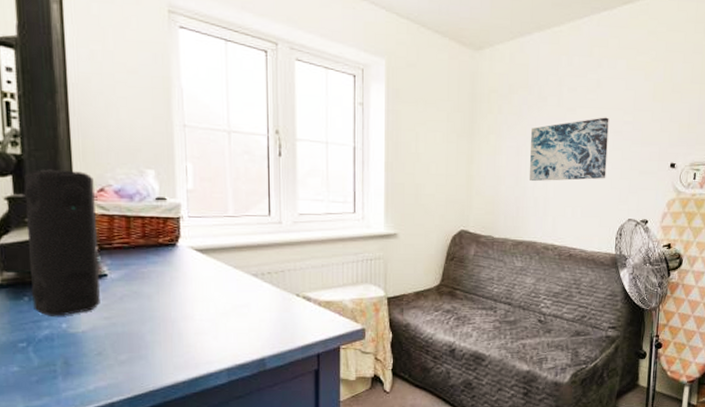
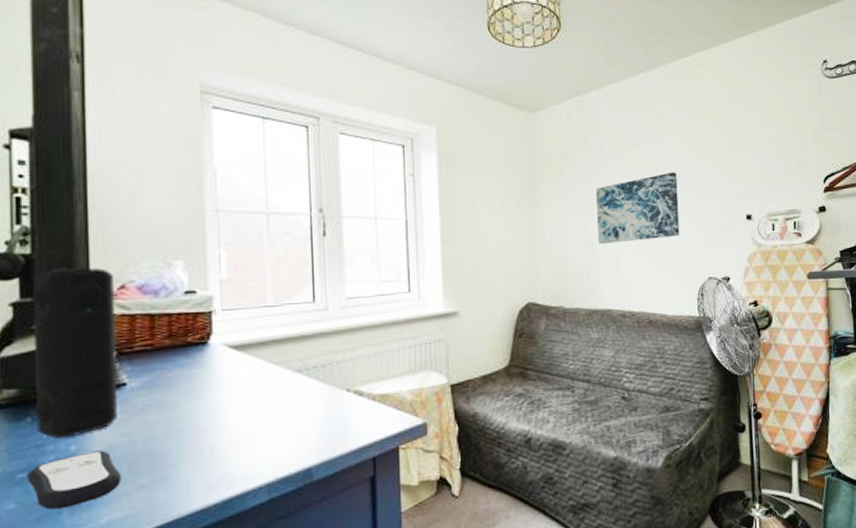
remote control: none [27,329,105,375] -> present [27,450,121,510]

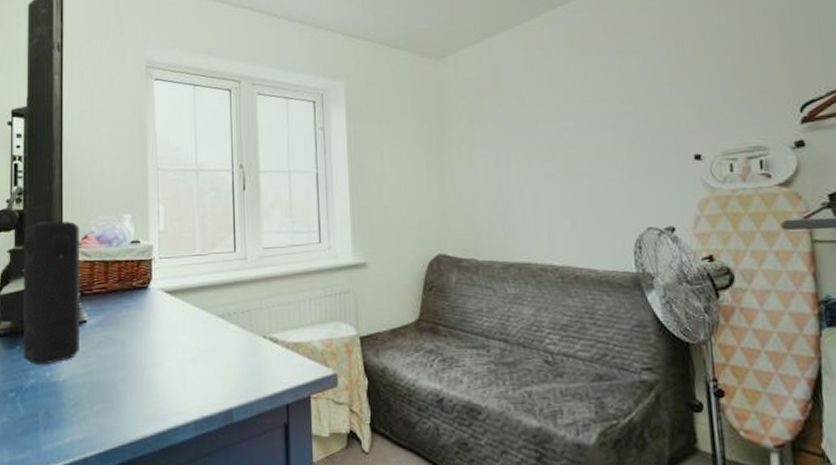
remote control: present [27,450,121,510] -> none [16,378,81,426]
wall art: present [596,172,680,245] -> none [510,110,610,193]

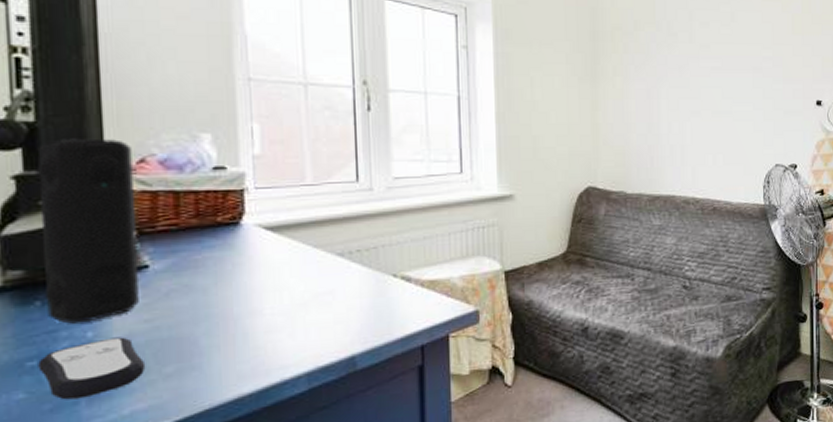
remote control: none [16,378,81,426] -> present [38,337,144,400]

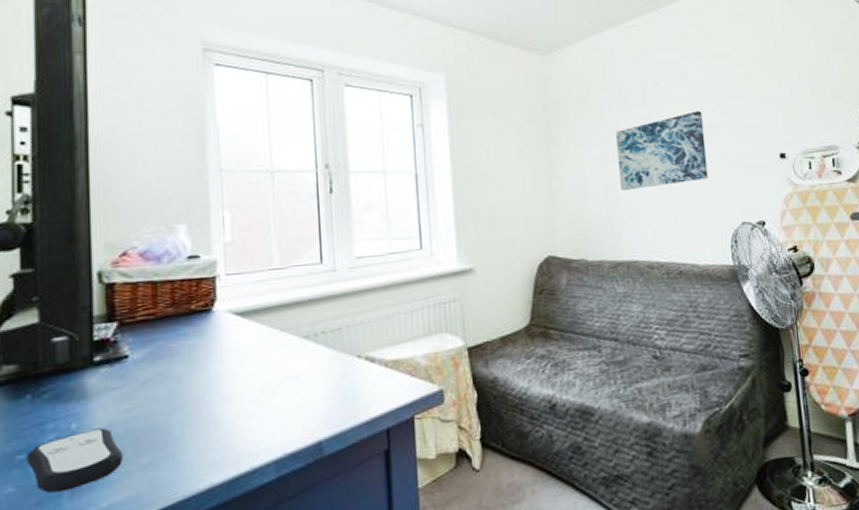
speaker: present [37,138,140,324] -> none [33,235,120,416]
wall art: none [661,53,748,128] -> present [616,110,709,191]

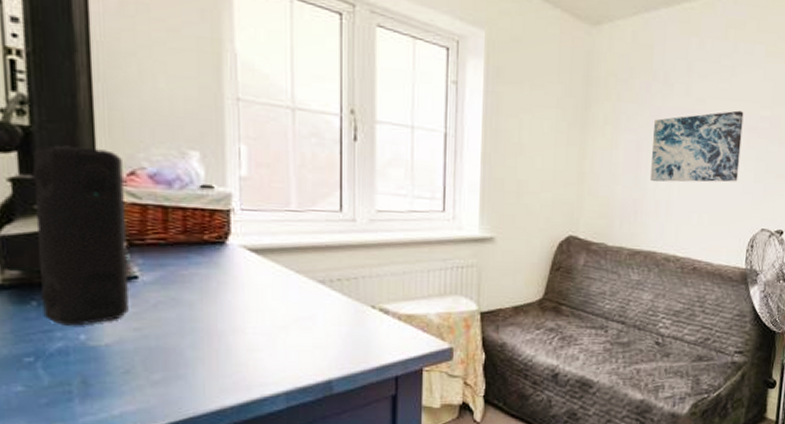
remote control: present [27,427,122,493] -> none [35,342,133,396]
speaker: none [33,235,120,416] -> present [32,145,130,326]

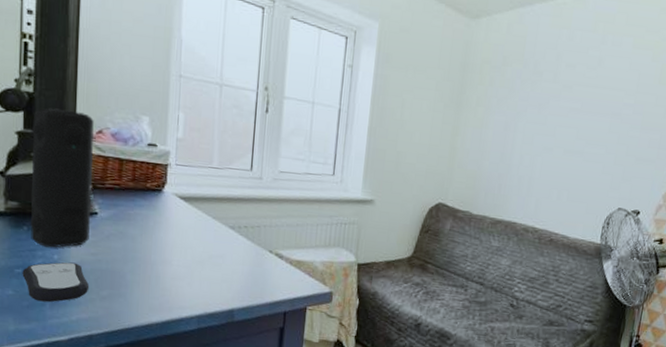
remote control: none [35,342,133,396] -> present [22,262,89,303]
wall art: present [649,110,744,182] -> none [514,97,608,163]

